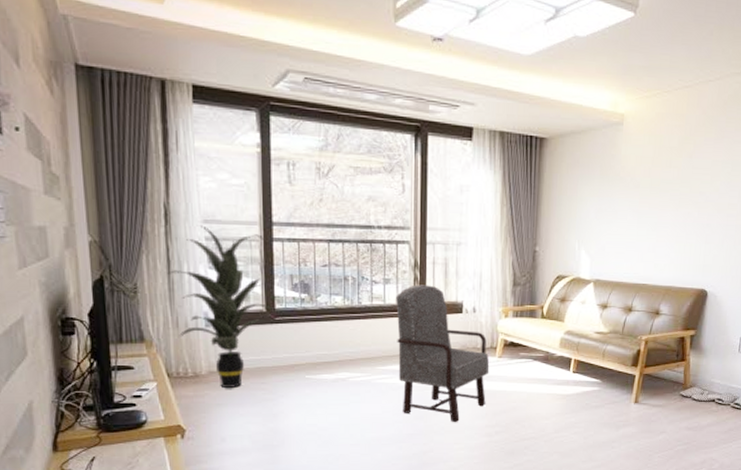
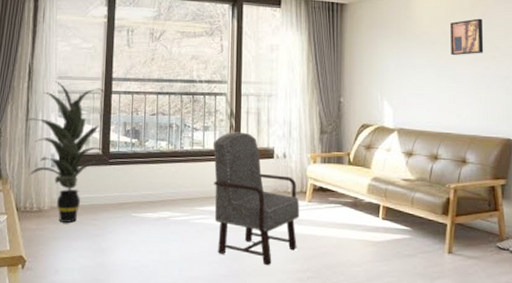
wall art: none [654,159,690,201] -> present [450,18,484,56]

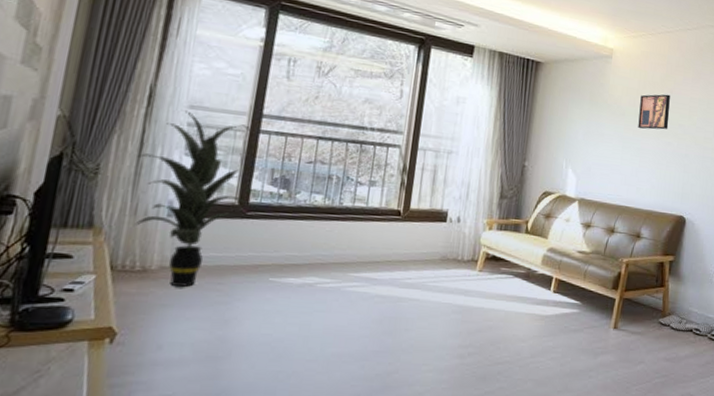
armchair: present [213,132,300,266] -> none [370,189,469,341]

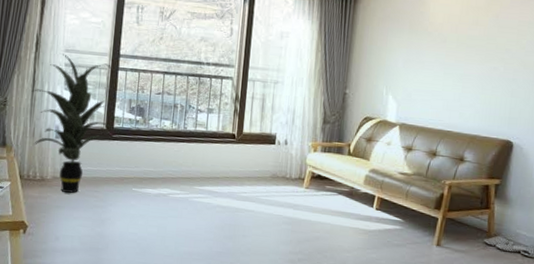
wall art: present [638,94,670,130] -> none [460,19,496,55]

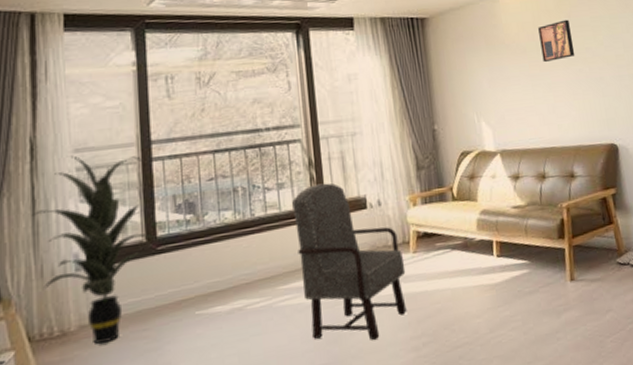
armchair: none [213,115,297,246] -> present [292,183,407,341]
wall art: none [460,19,496,55] -> present [538,19,575,63]

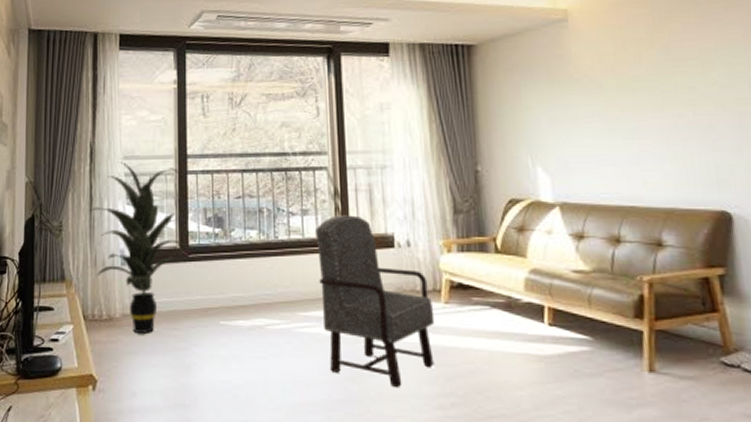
wall art: present [538,19,575,63] -> none [621,51,673,103]

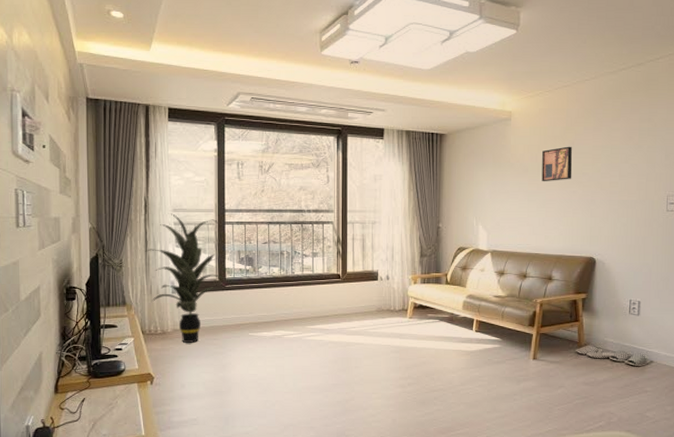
armchair: present [316,215,435,388] -> none [322,257,402,375]
wall art: none [621,51,673,103] -> present [542,146,572,182]

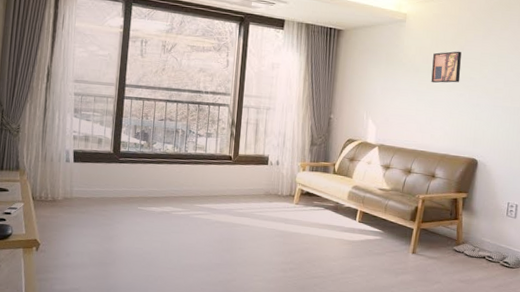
indoor plant: present [145,213,225,343] -> none [43,83,119,213]

